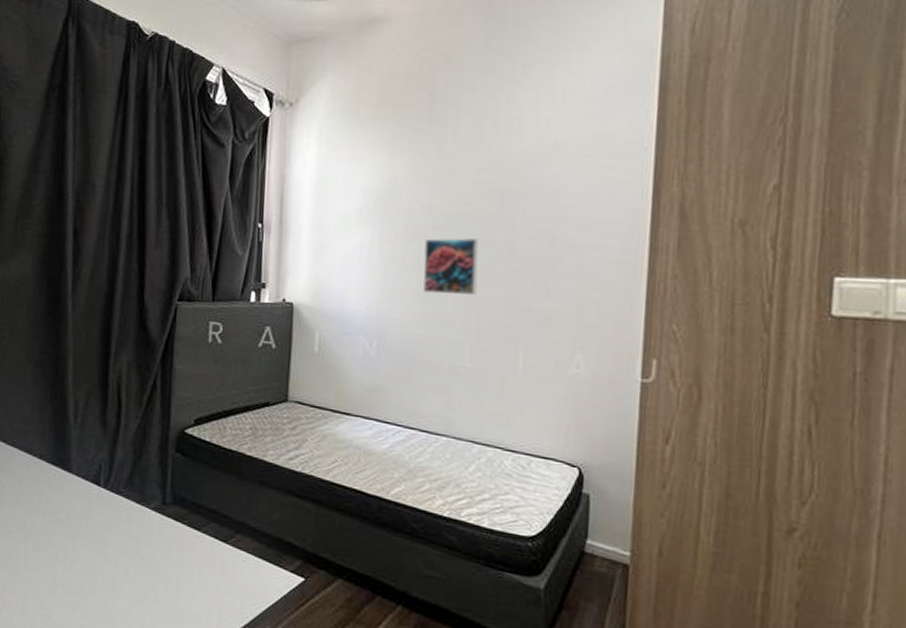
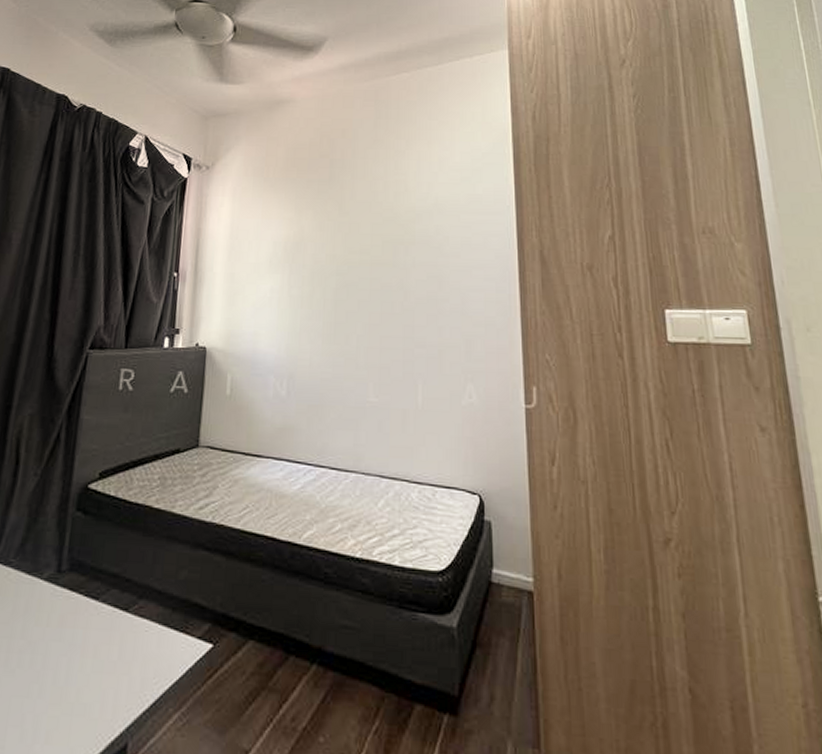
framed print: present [423,238,479,296] -> none [328,283,378,335]

